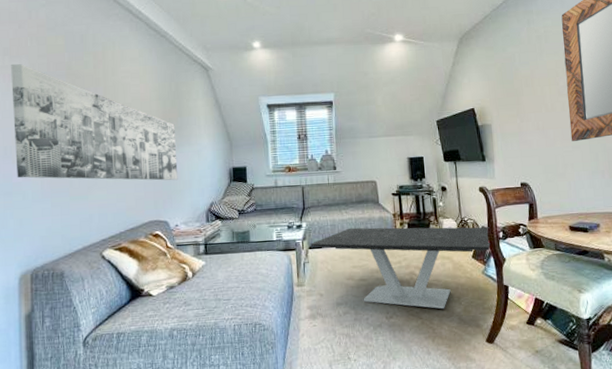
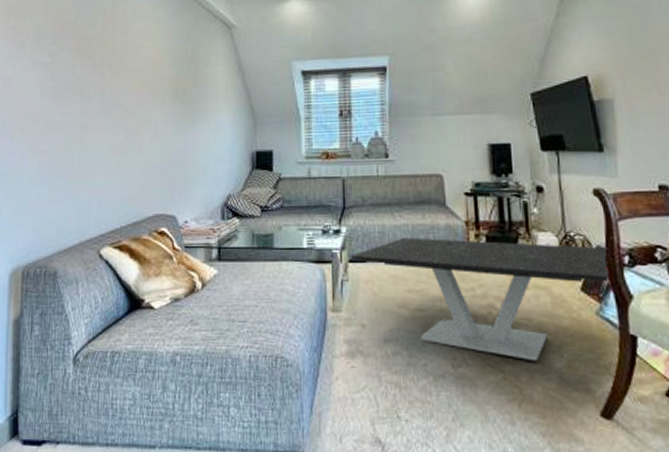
wall art: present [11,63,178,181] -> none [14,24,190,166]

